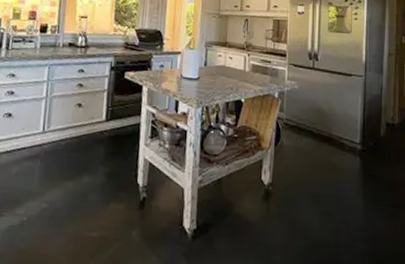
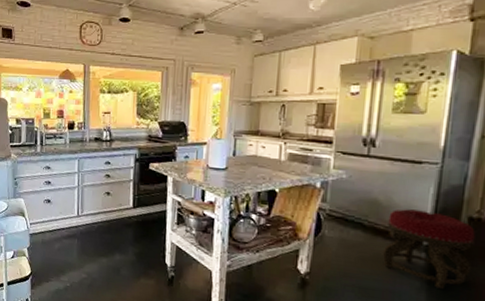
stool: none [328,117,392,190] -> present [382,209,475,289]

